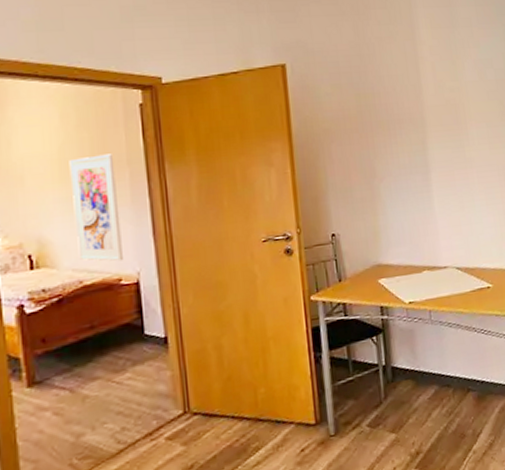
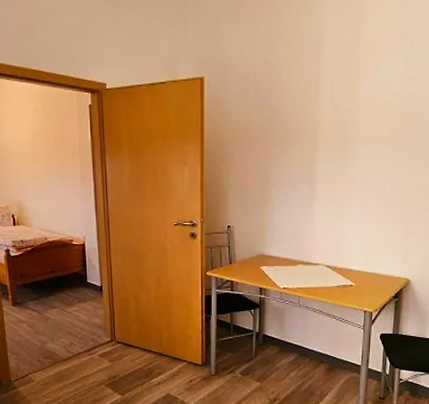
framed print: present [69,154,123,262] -> none [39,144,74,227]

